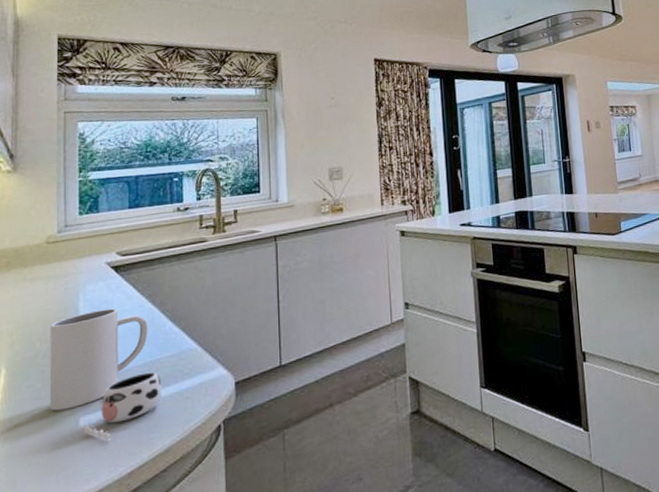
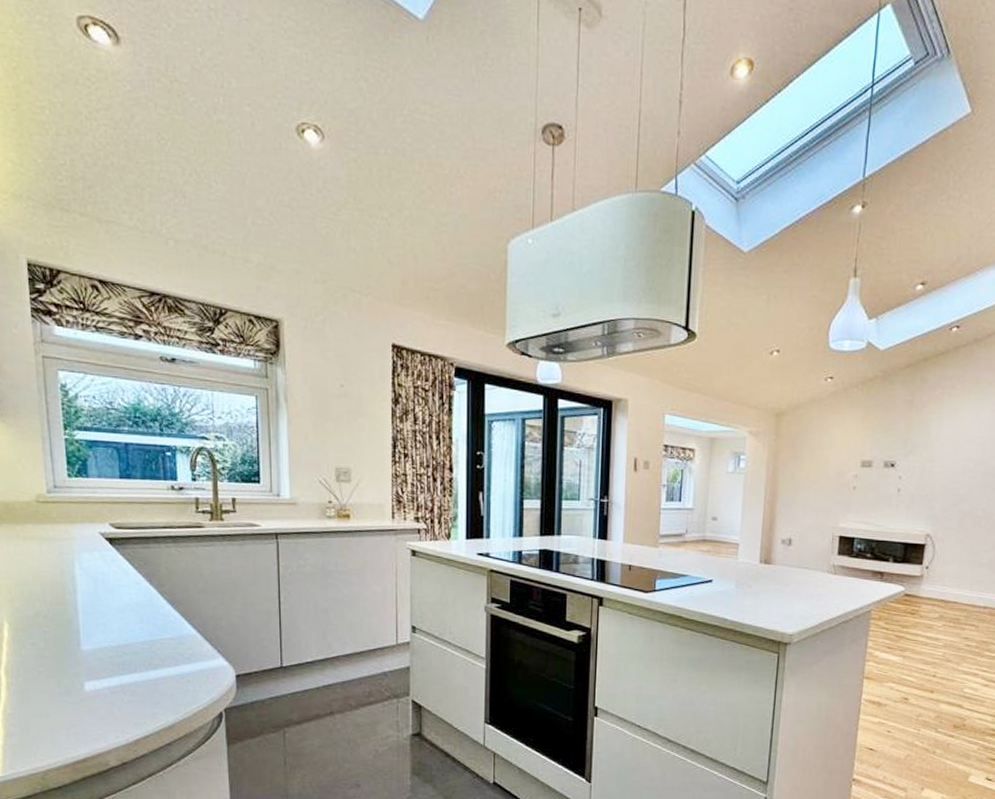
mug: present [49,308,148,411] -> none [48,580,147,672]
mug: present [84,372,162,442] -> none [89,650,163,709]

